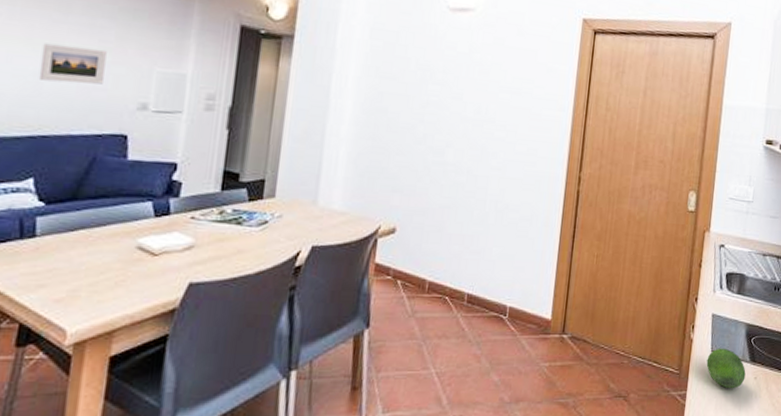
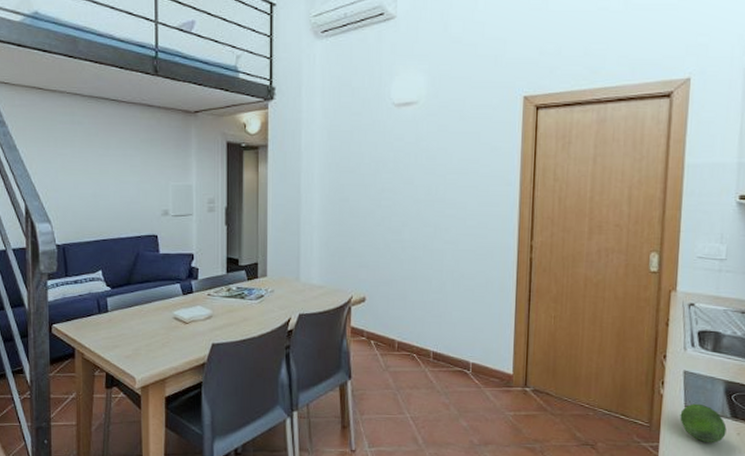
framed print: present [38,43,107,84] -> none [95,172,137,200]

